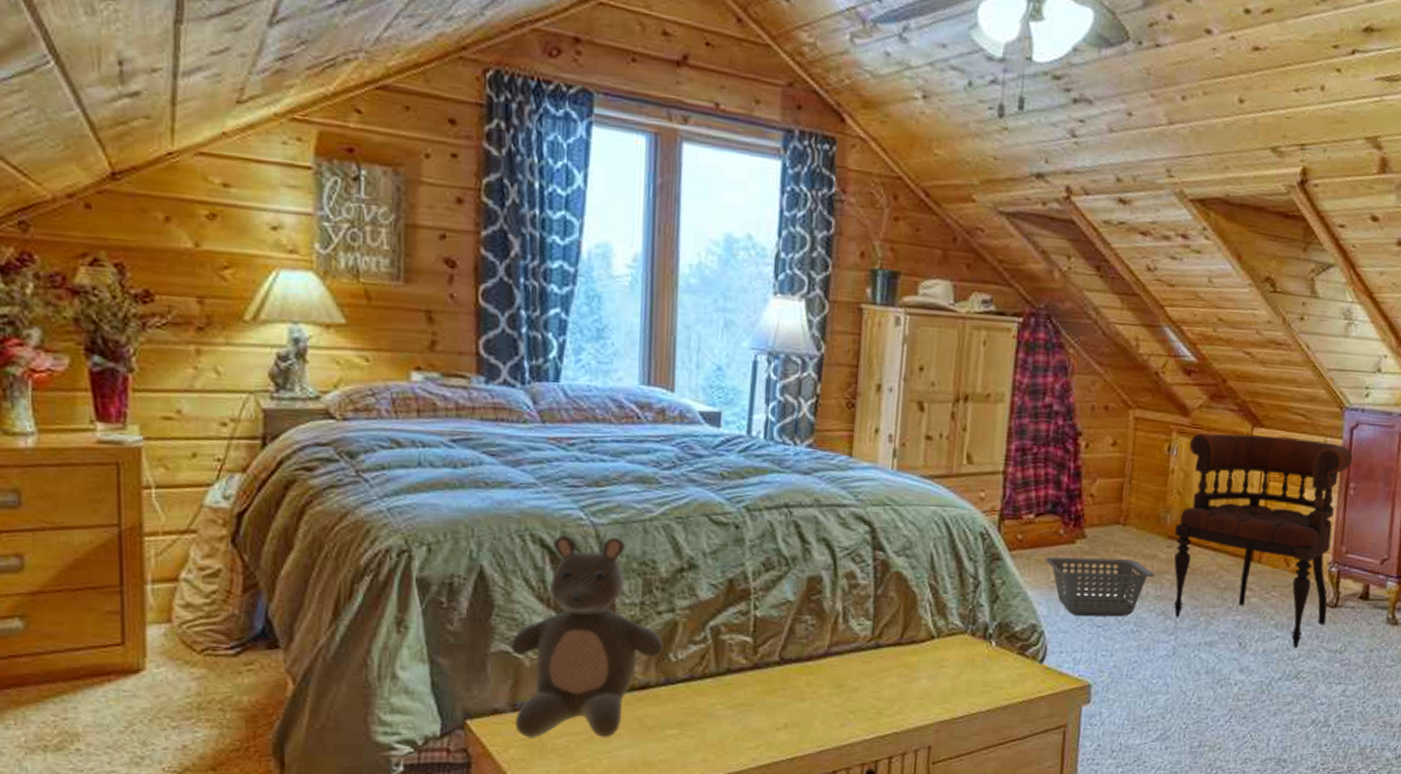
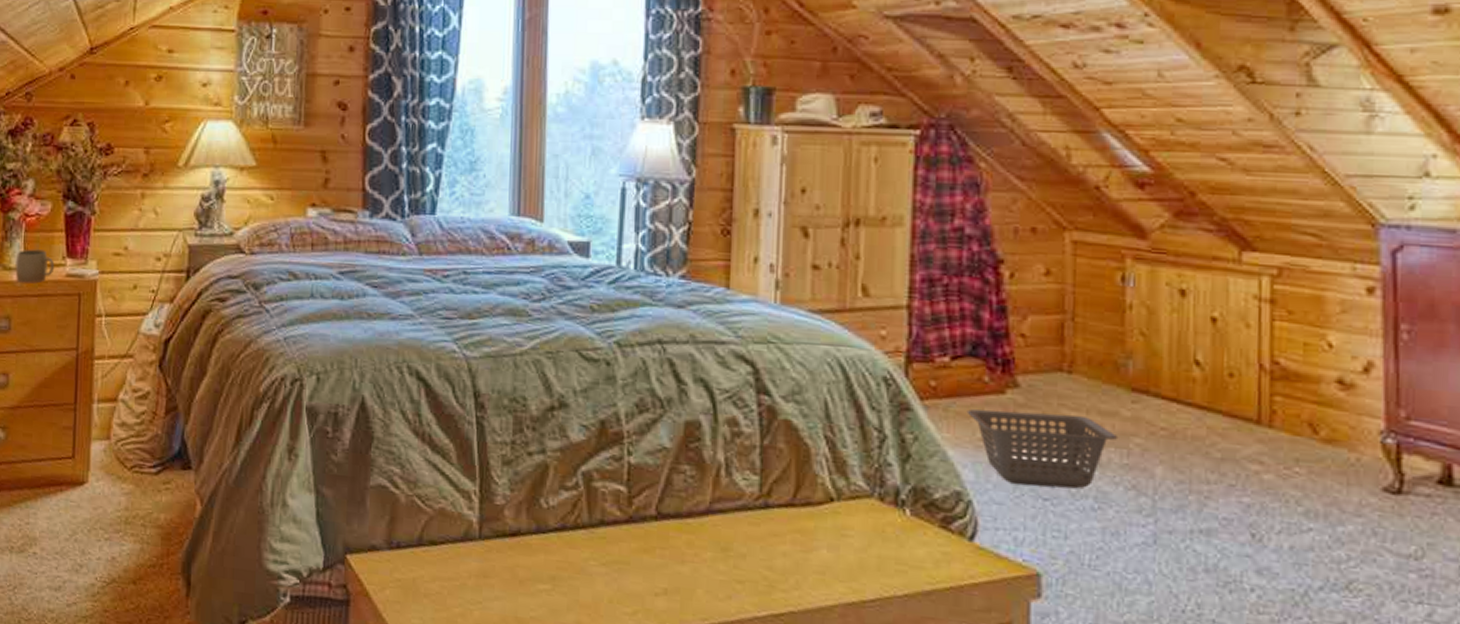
mug: none [21,410,80,452] -> present [15,249,55,285]
stuffed bear: present [510,535,665,738] -> none [387,368,536,587]
armchair: present [1173,433,1353,649] -> none [1141,259,1400,548]

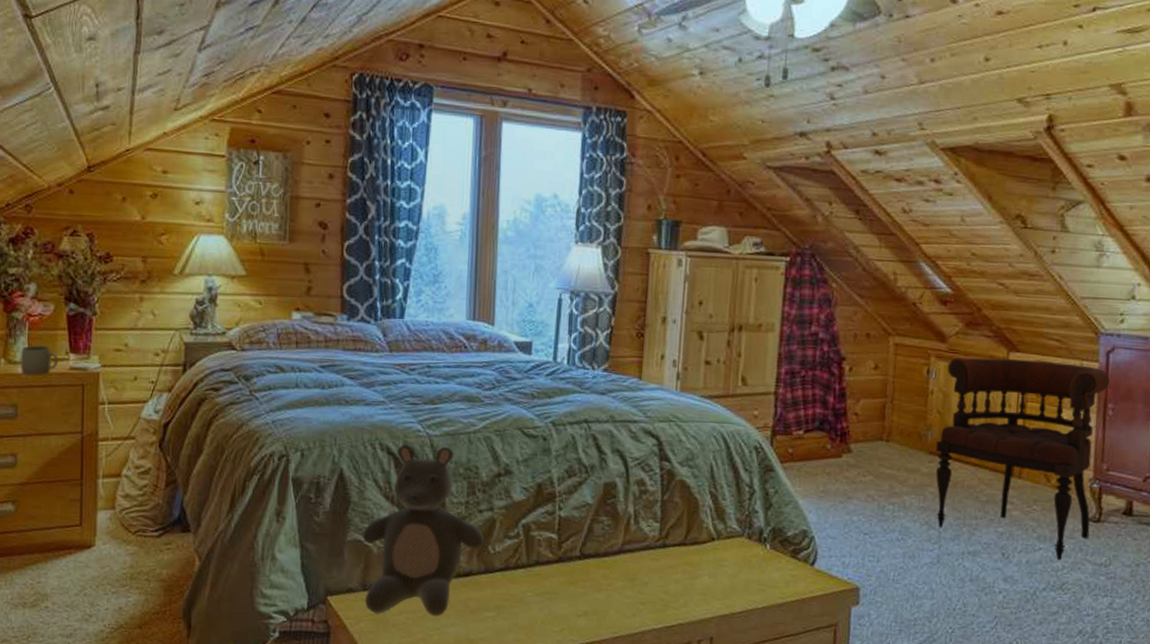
stuffed bear: none [387,368,536,587] -> present [362,444,485,617]
laundry basket: present [966,409,1119,489] -> none [813,469,918,526]
armchair: none [1141,259,1400,548] -> present [936,357,1110,561]

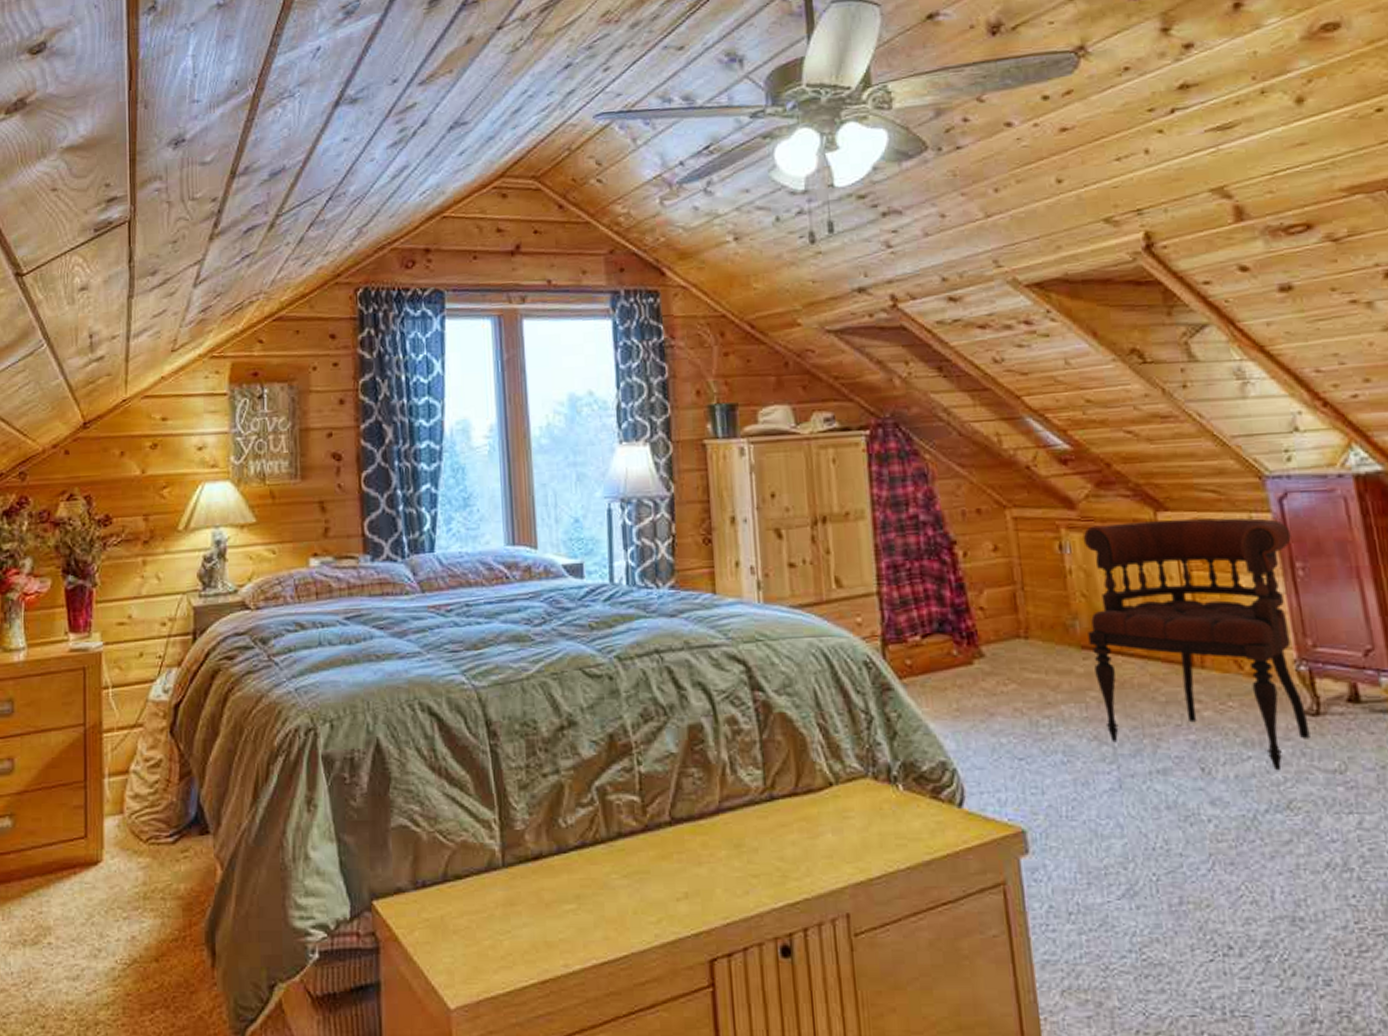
mug: present [20,345,59,377] -> none [16,627,57,665]
stuffed bear: present [362,444,485,617] -> none [408,699,554,918]

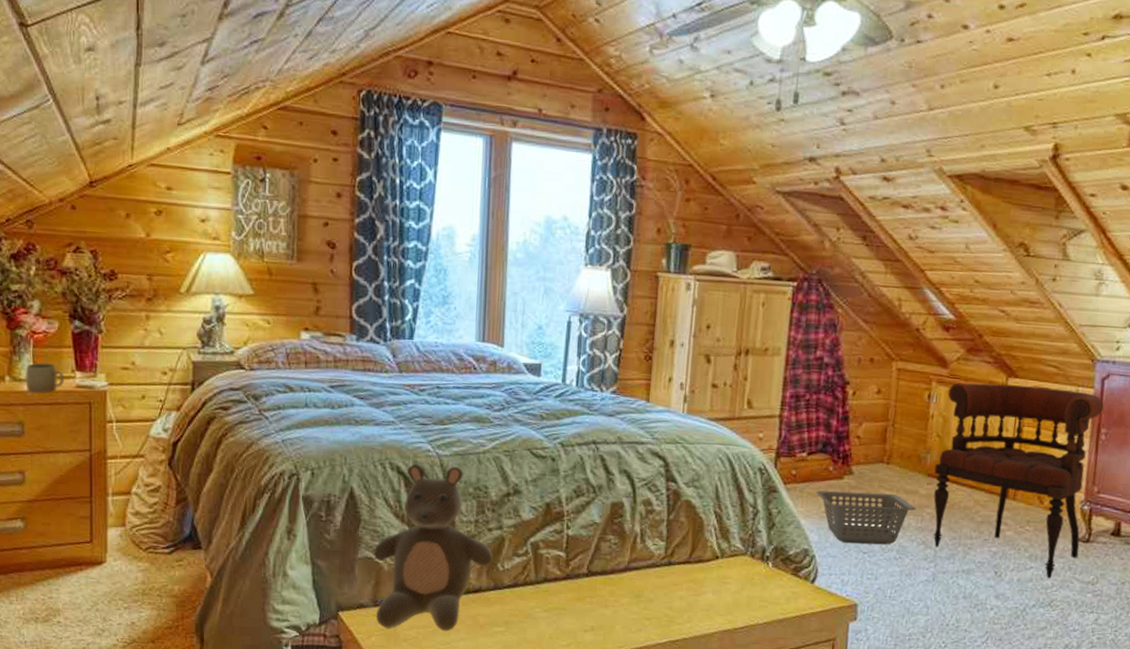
mug: none [16,627,57,665] -> present [25,362,65,394]
stuffed bear: none [408,699,554,918] -> present [373,464,494,632]
laundry basket: none [941,676,1076,748] -> present [816,490,917,545]

